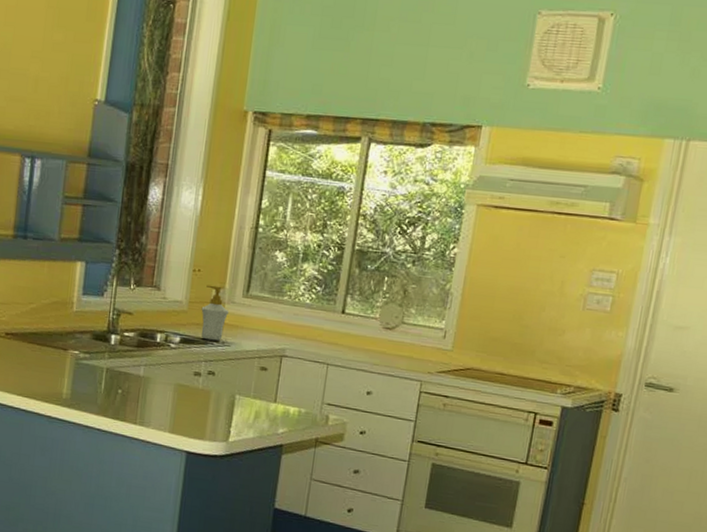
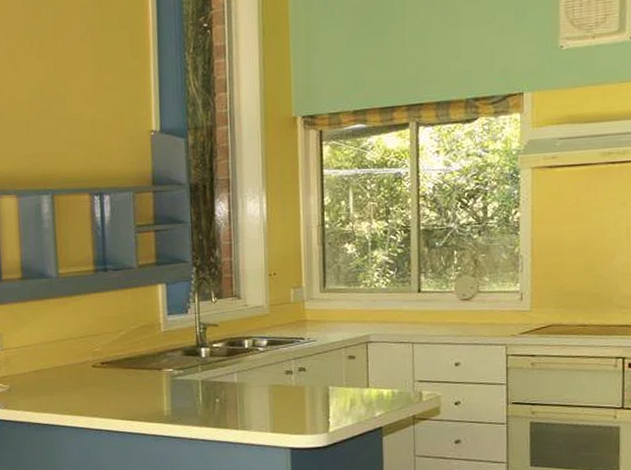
soap bottle: present [201,285,229,341] -> none [282,285,309,339]

